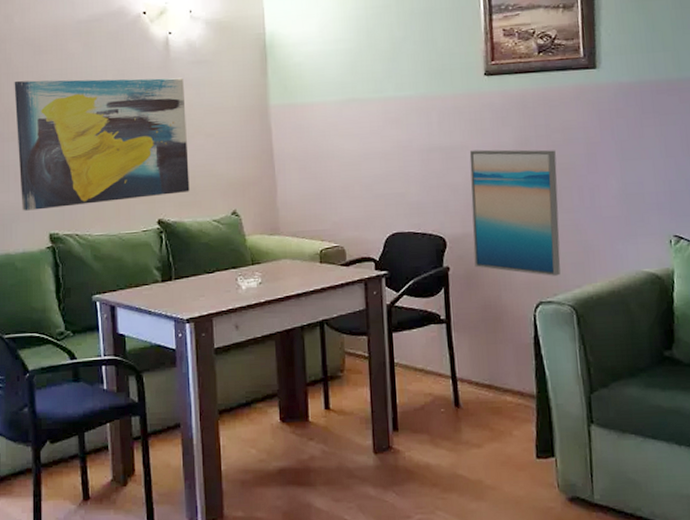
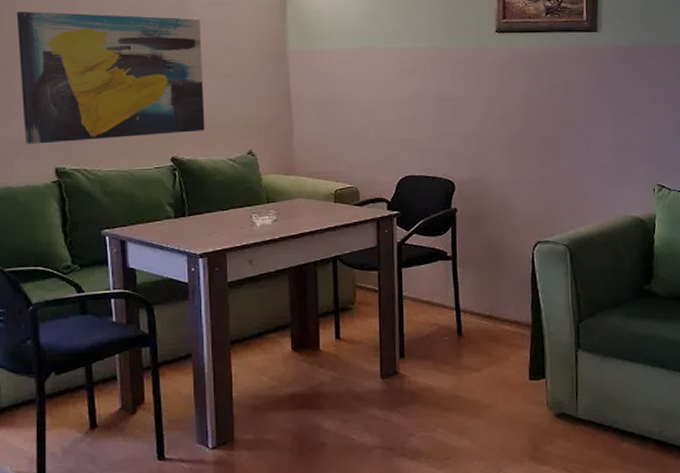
wall art: present [469,149,561,276] -> none [479,101,558,218]

